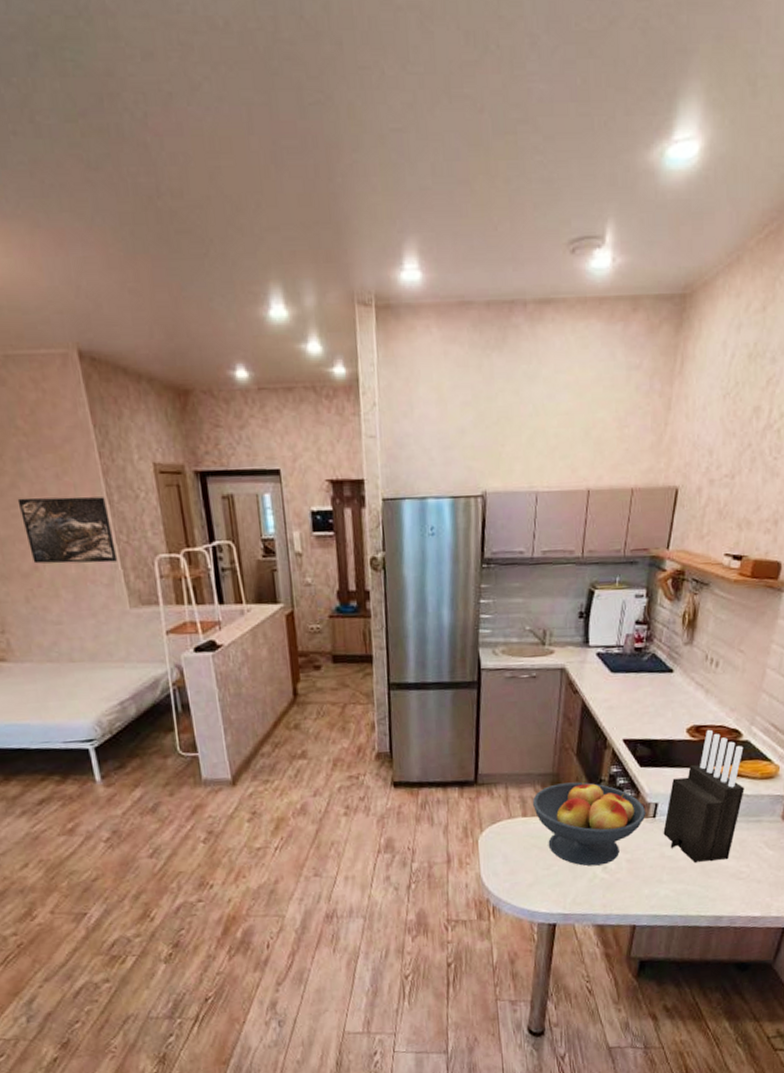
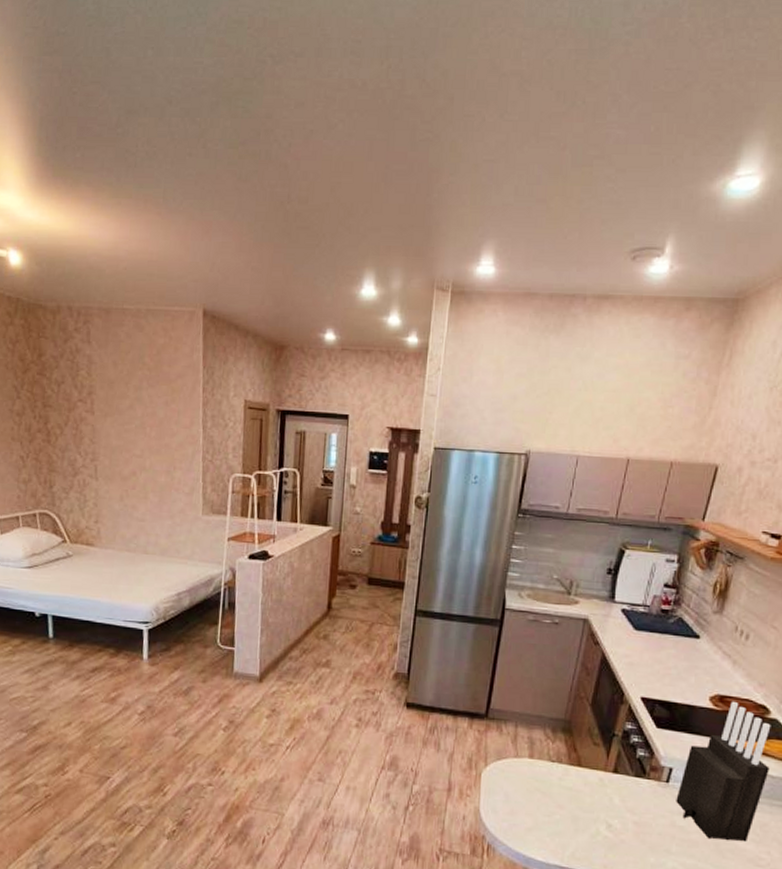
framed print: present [17,496,117,564] -> none [131,417,201,476]
fruit bowl: present [533,781,646,866] -> none [541,730,659,823]

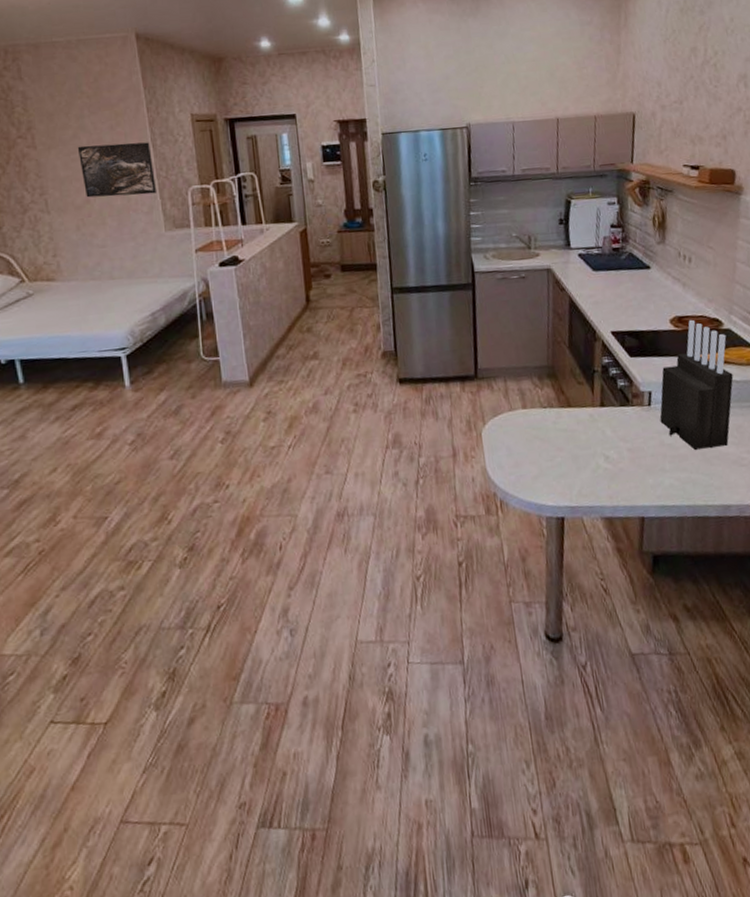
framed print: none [131,417,201,476] -> present [77,142,156,198]

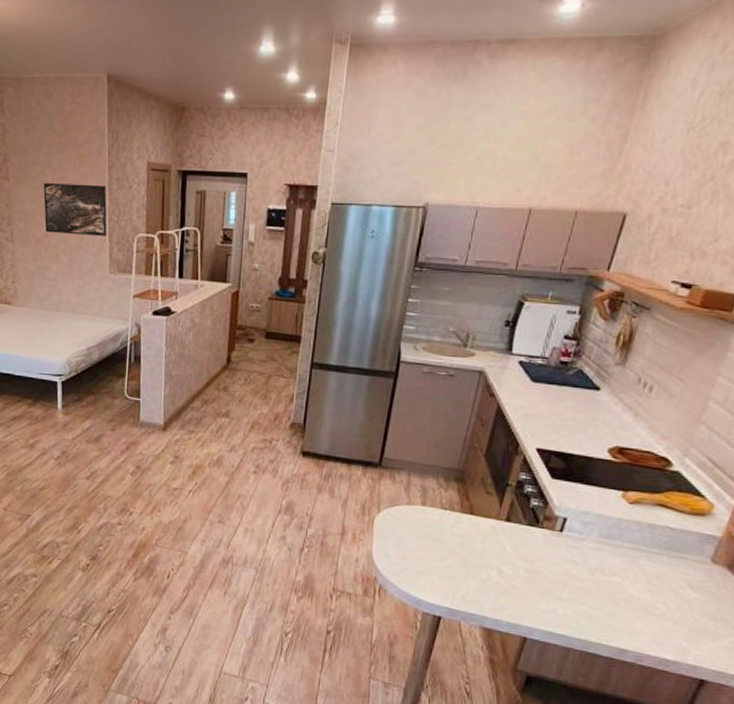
knife block: present [660,319,734,451] -> none [569,453,673,592]

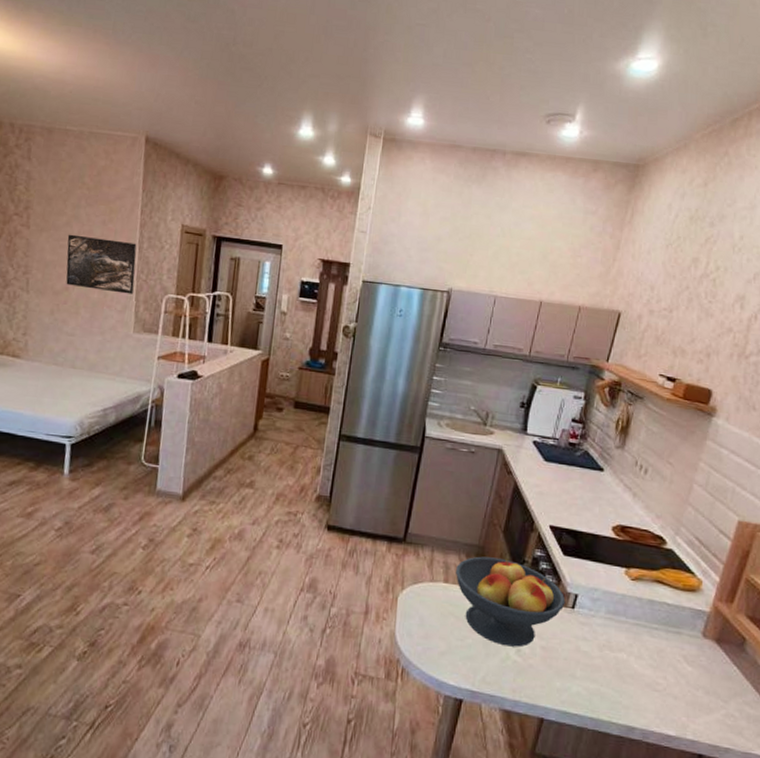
fruit bowl: none [434,480,553,569] -> present [456,556,566,648]

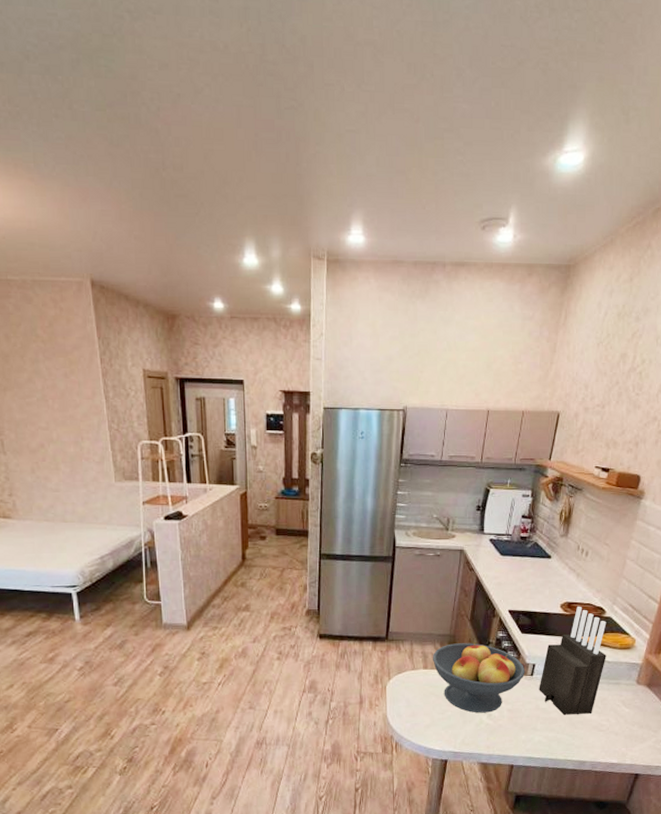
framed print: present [66,234,137,294] -> none [32,390,108,445]
knife block: none [580,531,667,668] -> present [539,606,607,716]

